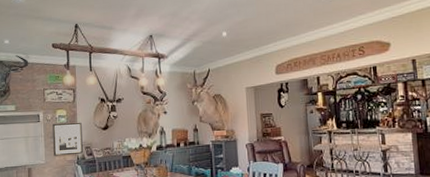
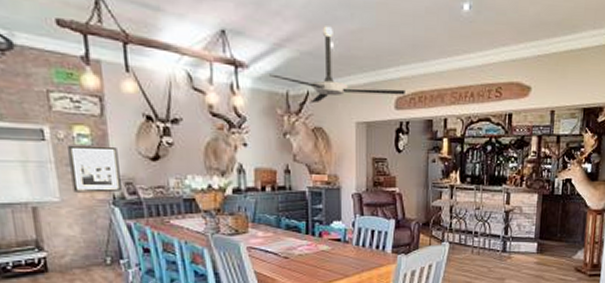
ceiling fan: none [182,21,283,77] -> present [269,26,405,104]

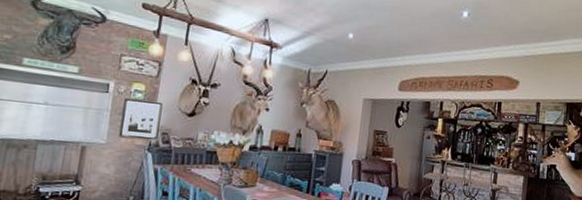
ceiling fan: present [269,26,405,104] -> none [297,21,409,81]

